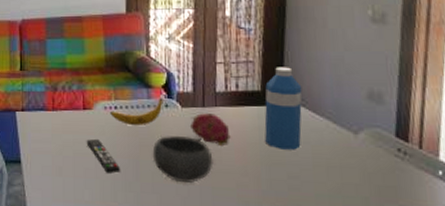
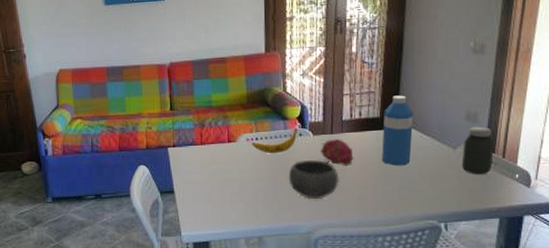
remote control: present [86,138,121,174] -> none [231,167,262,196]
jar: none [366,108,408,168] -> present [461,126,494,175]

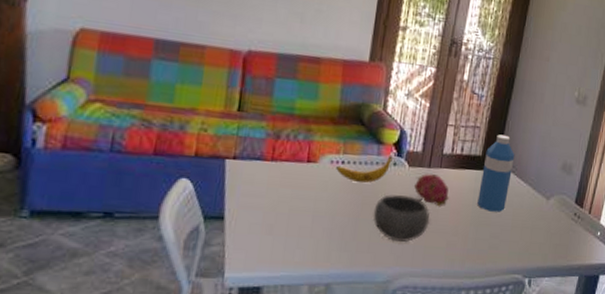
jar: present [461,126,494,175] -> none [552,178,583,230]

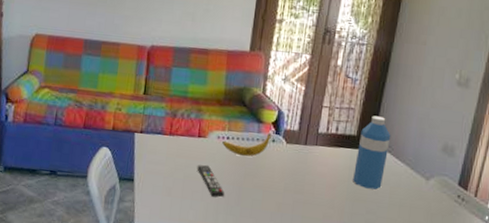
remote control: none [305,194,339,232] -> present [197,164,225,198]
bowl: present [372,194,430,243] -> none [254,167,307,212]
fruit: present [413,174,449,207] -> none [291,150,325,181]

